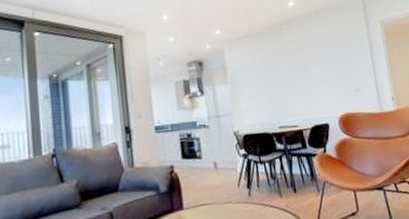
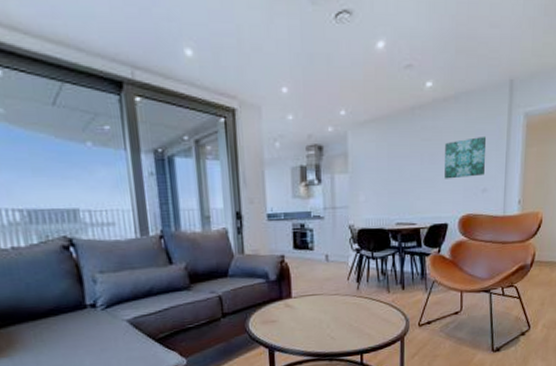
wall art: none [313,42,355,83] -> present [445,136,487,179]

